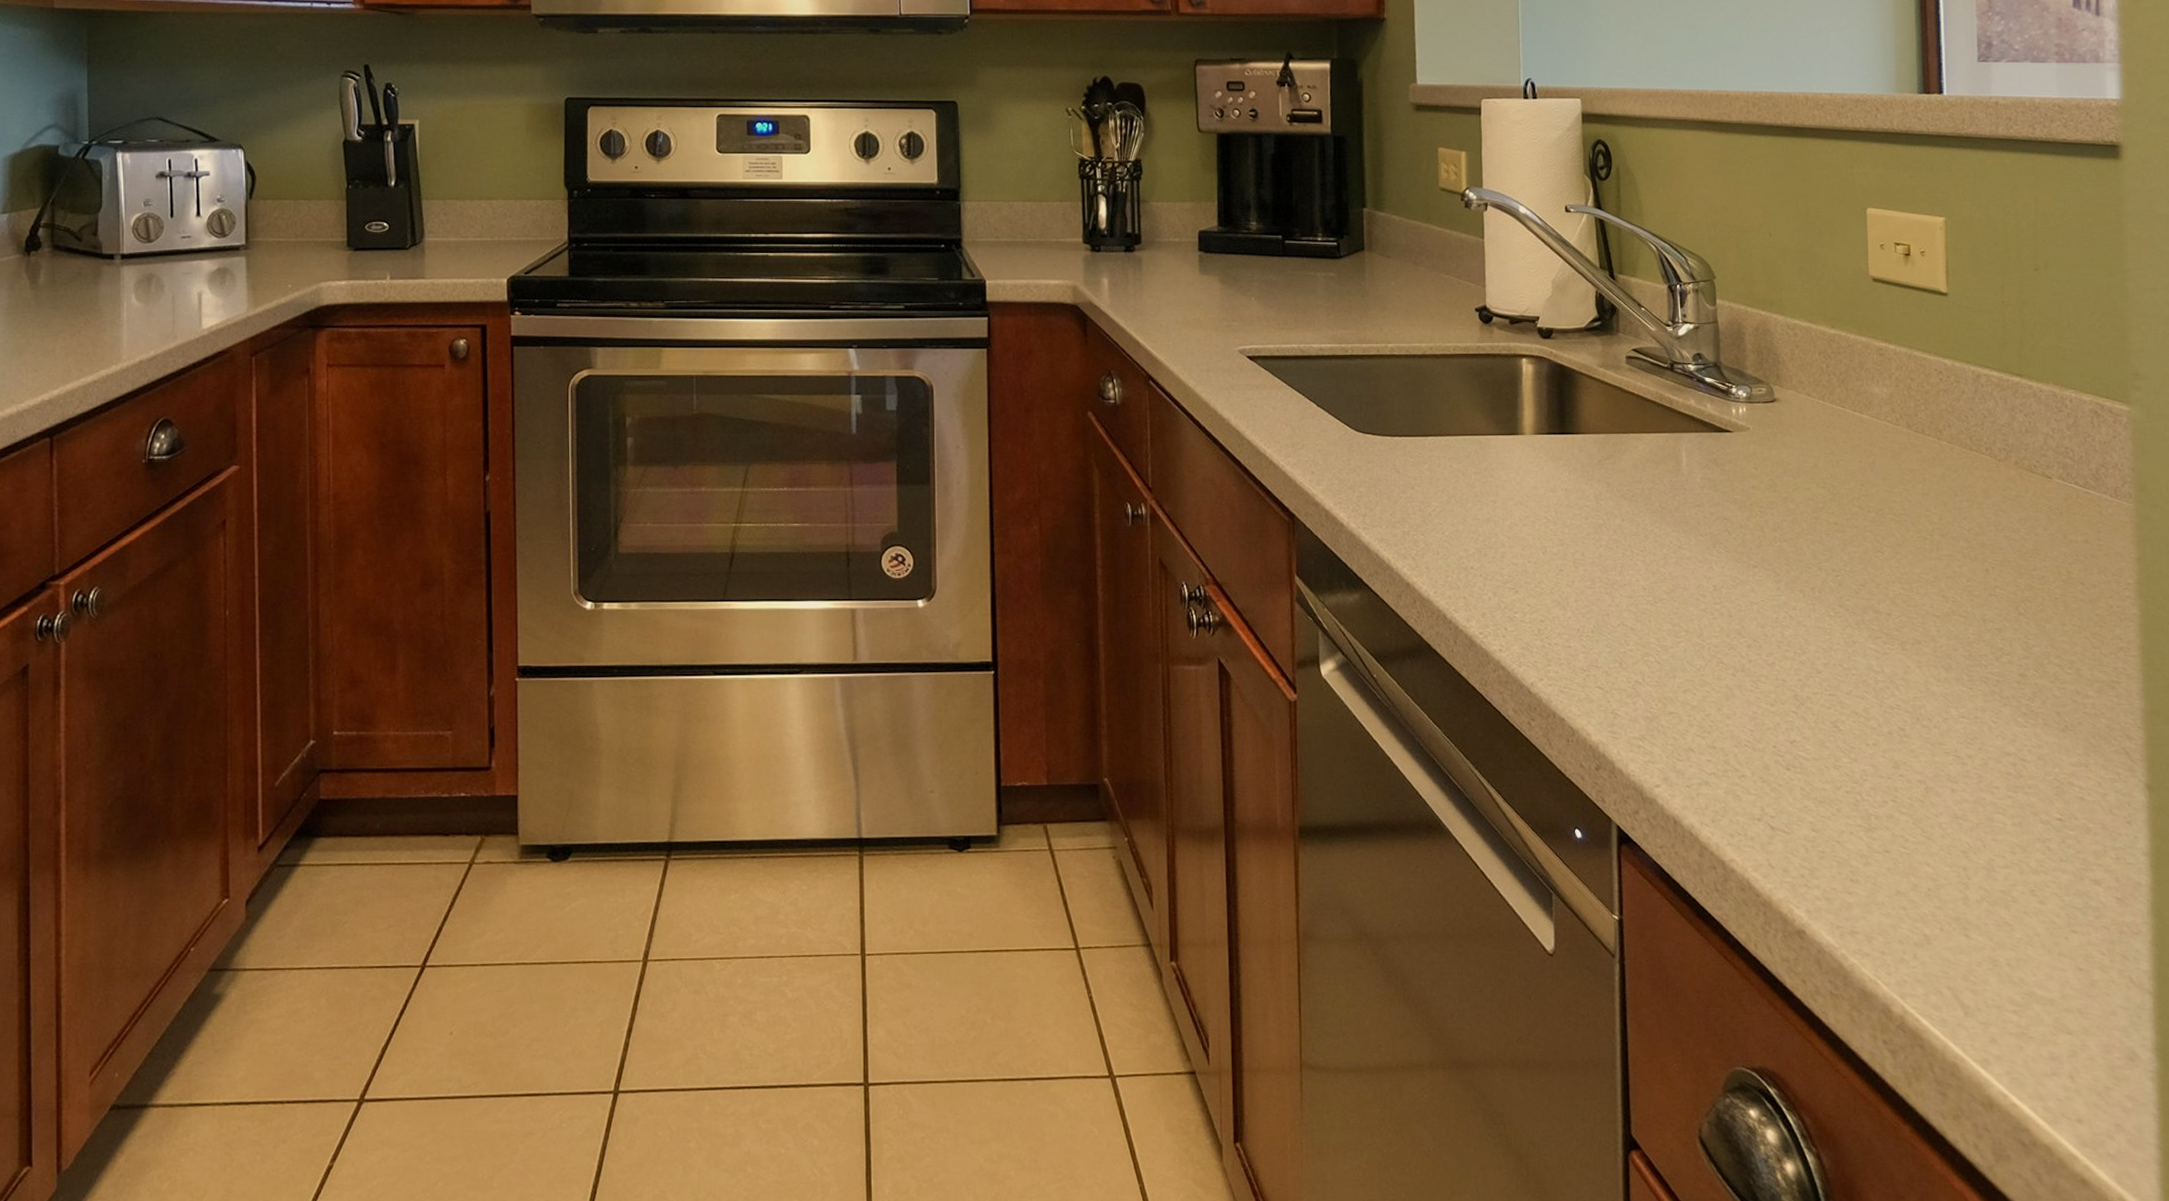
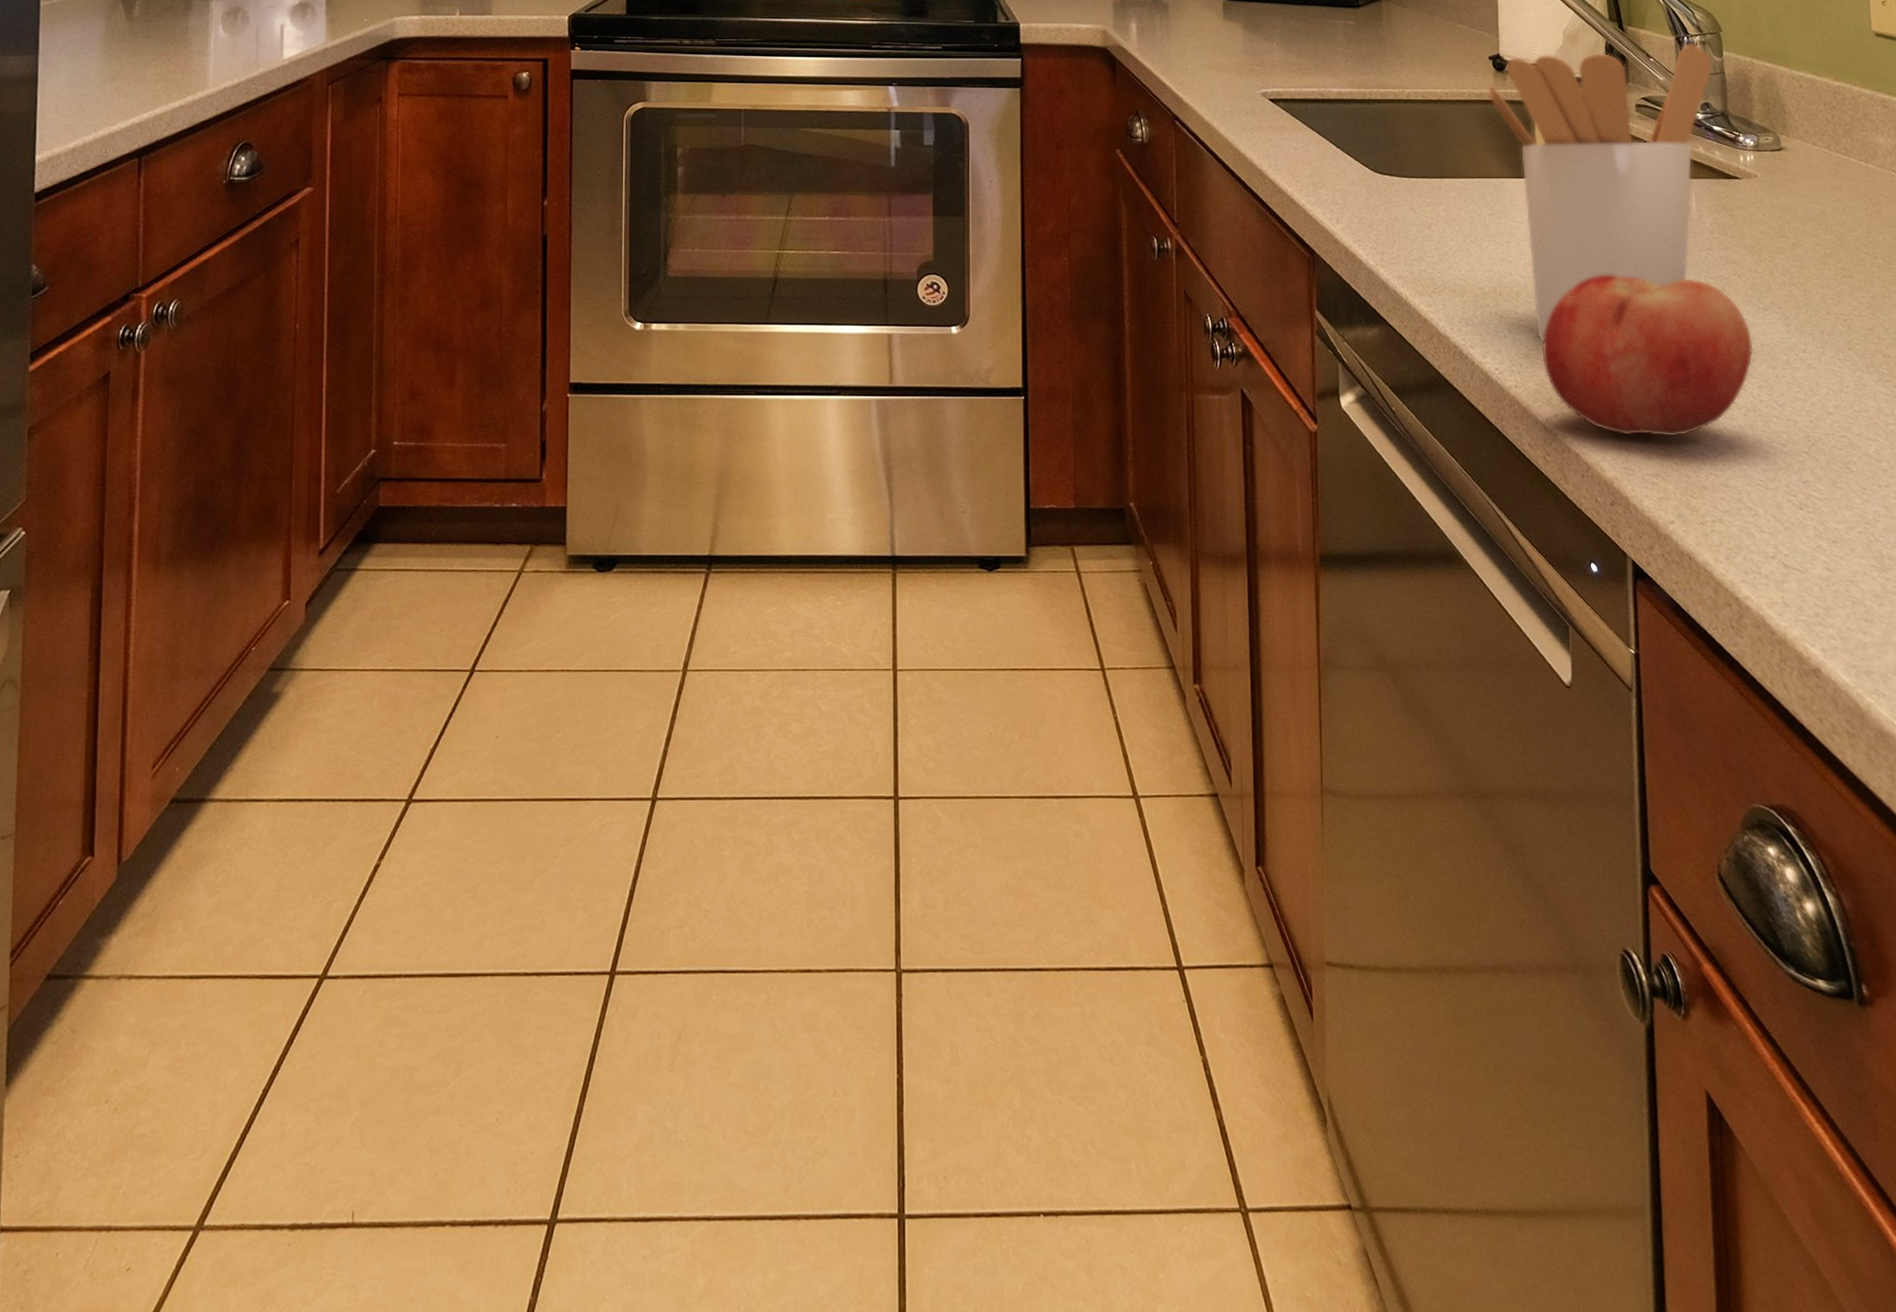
utensil holder: none [1473,290,1705,605] -> present [1487,42,1712,342]
fruit: none [1527,533,1743,700] -> present [1542,274,1754,438]

